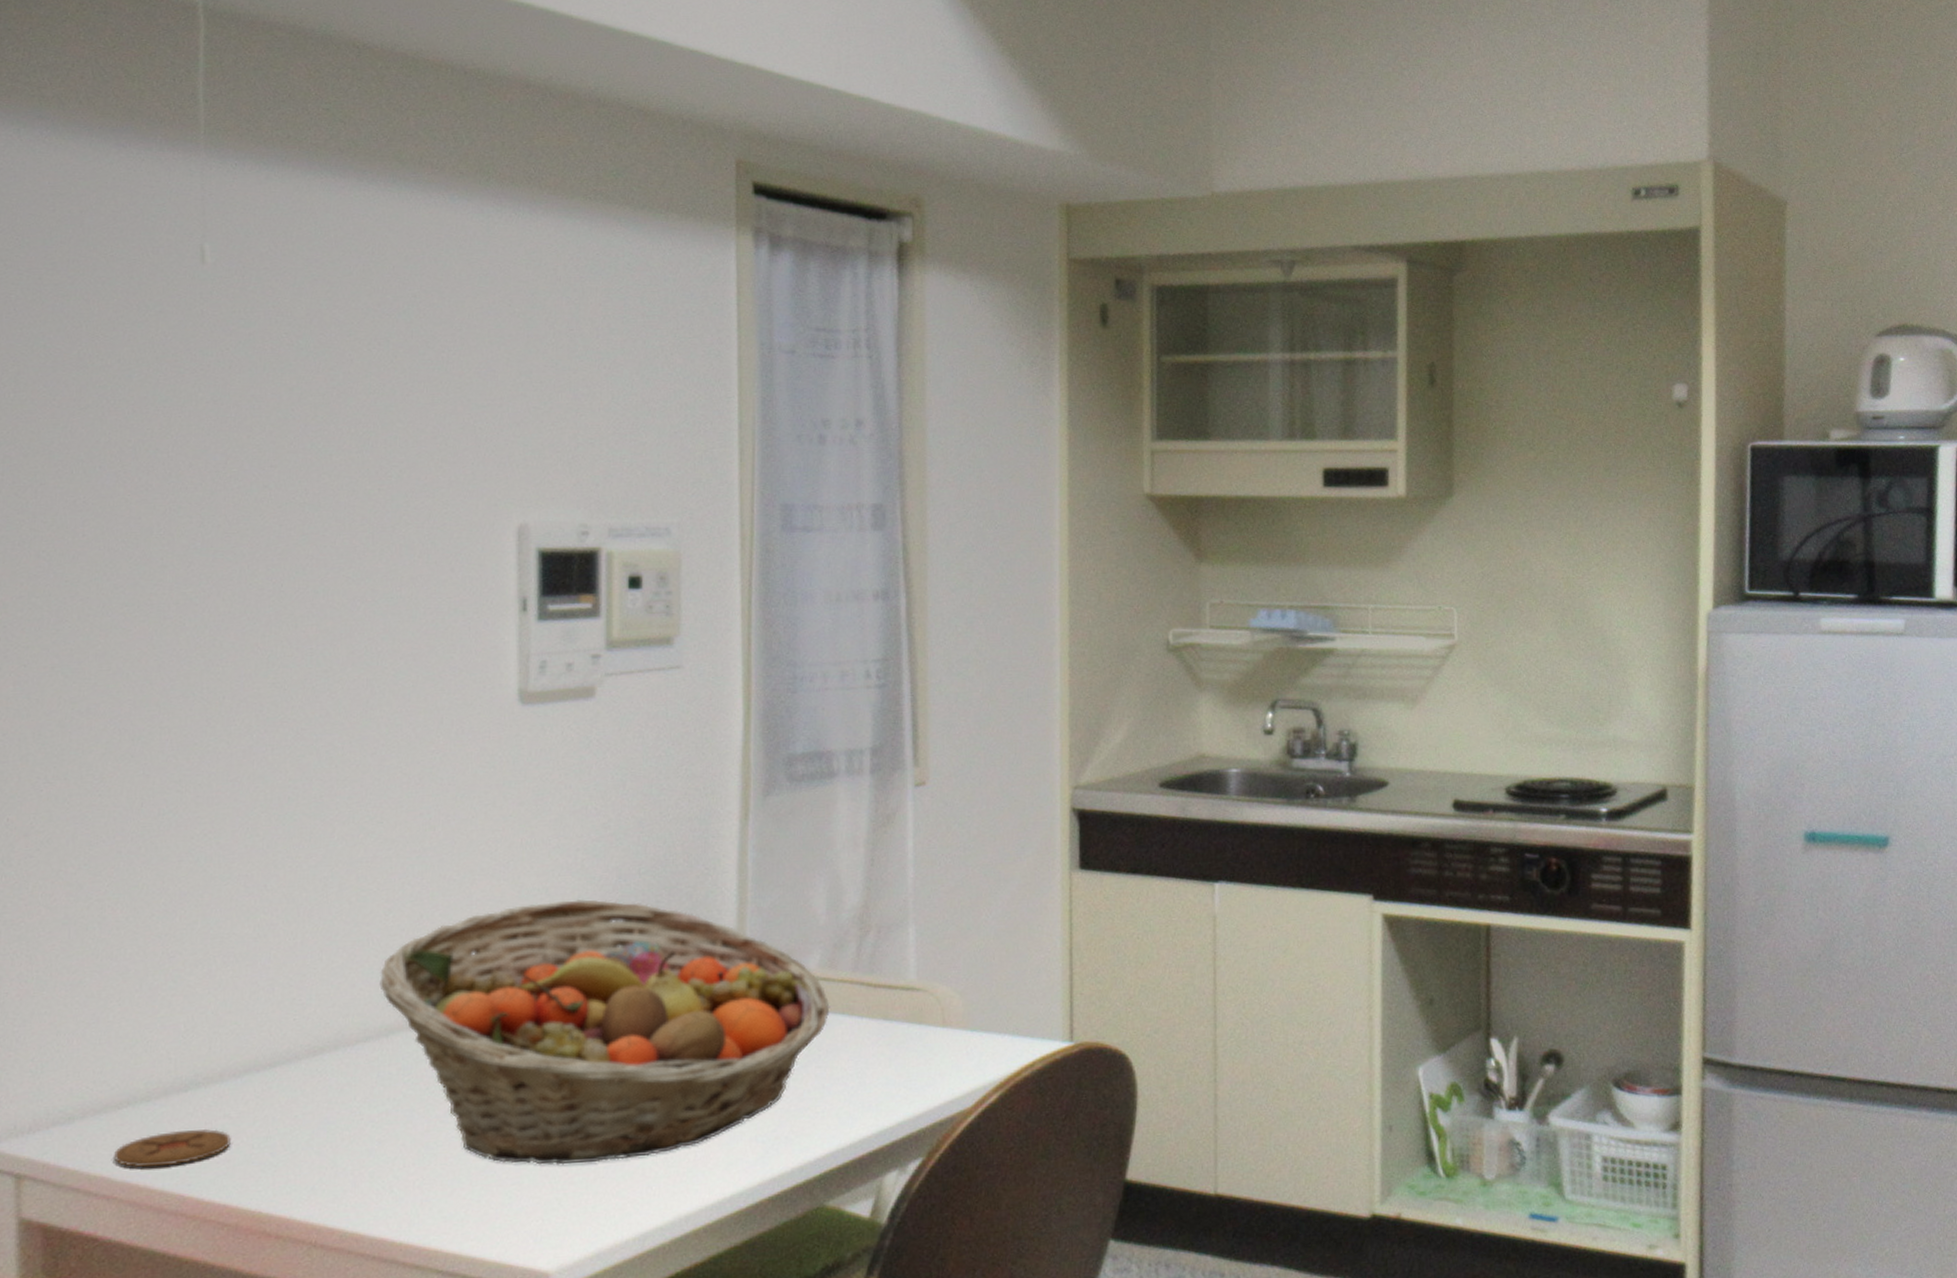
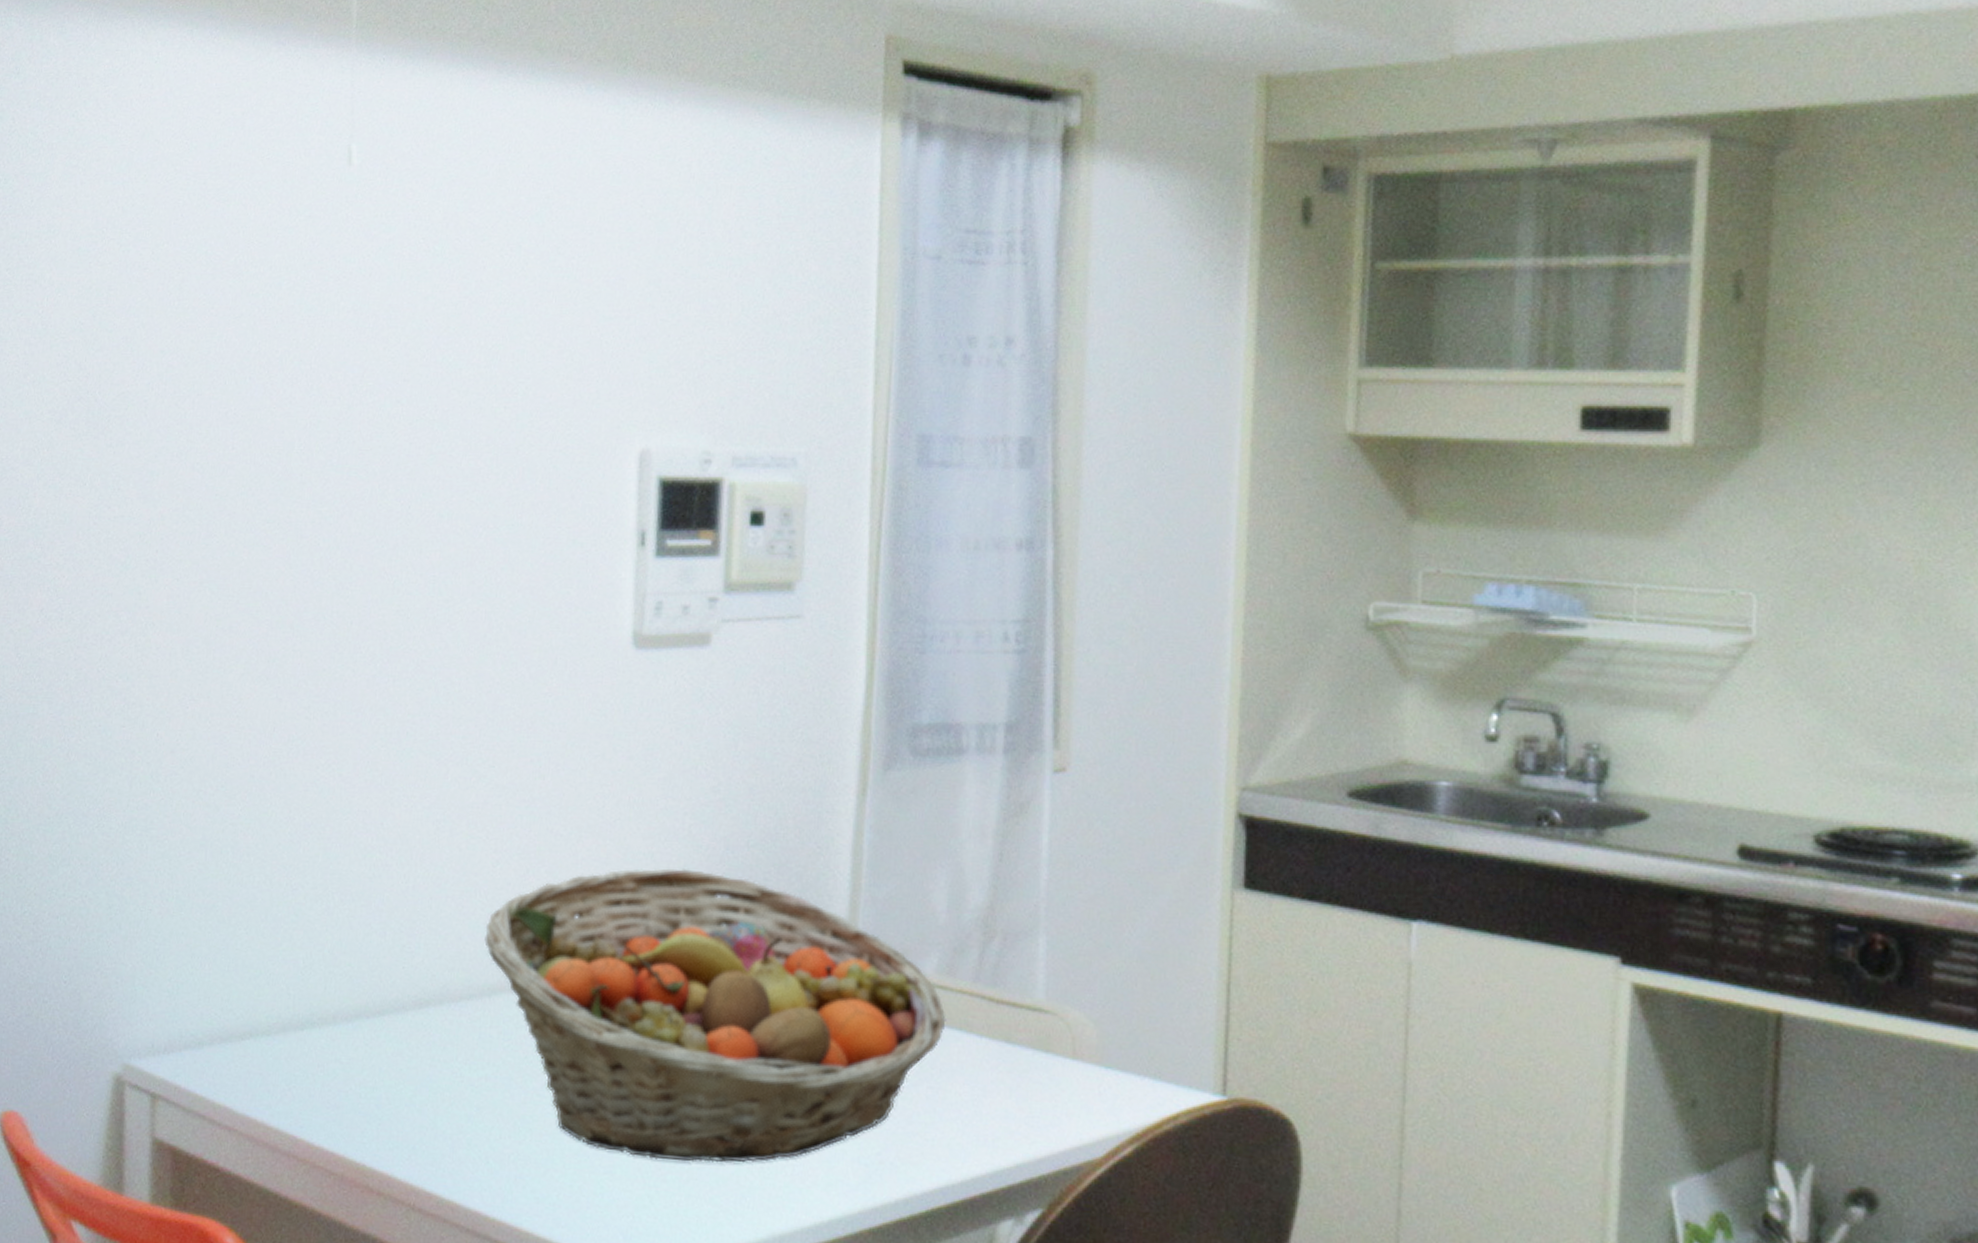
coaster: present [113,1128,231,1167] -> none [235,1069,341,1105]

